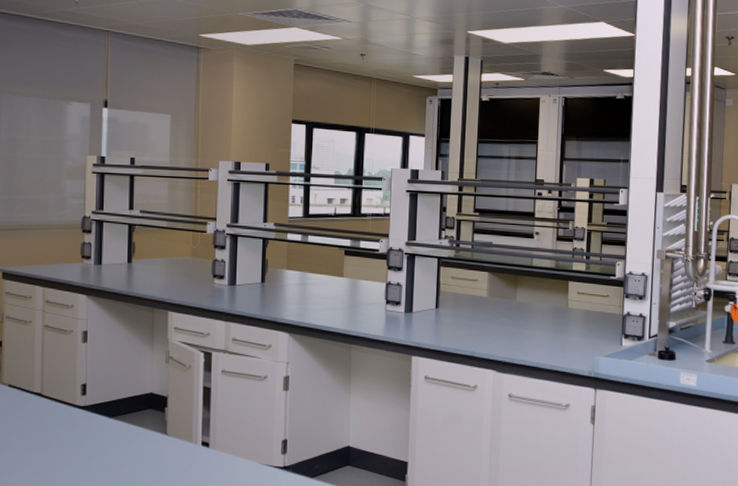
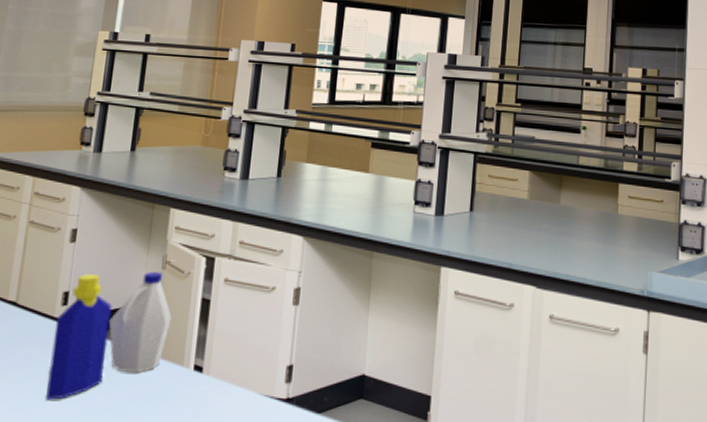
bottle: none [75,366,178,472] -> present [45,272,172,400]

